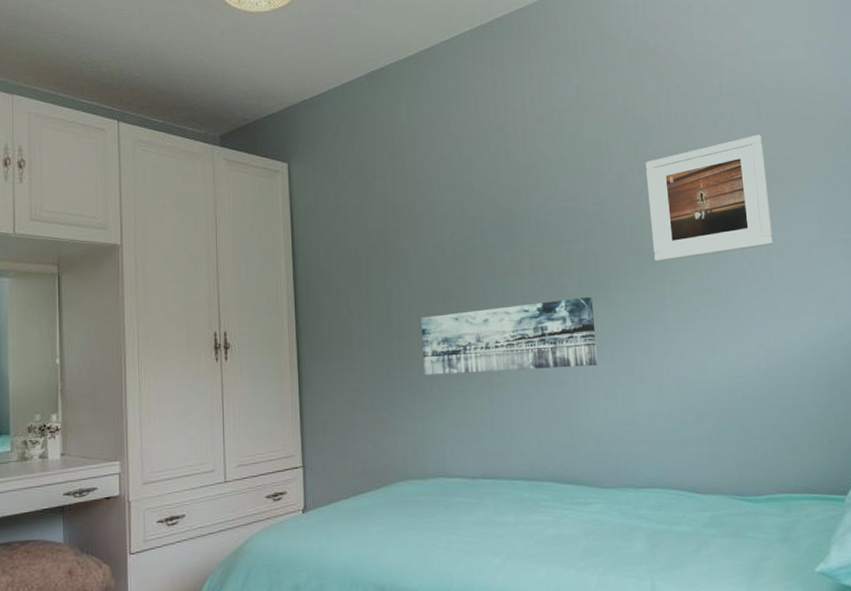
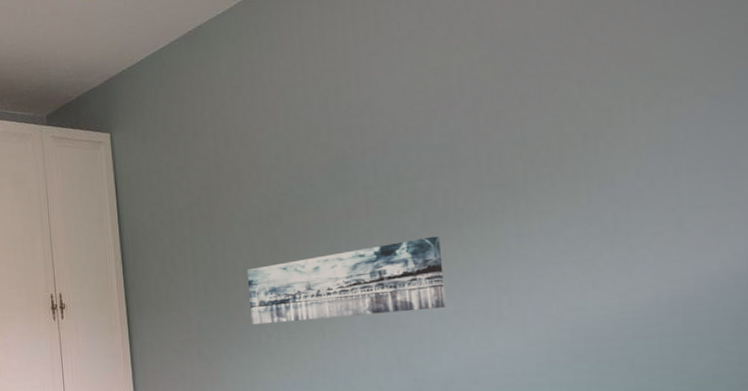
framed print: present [645,134,773,263] -> none [506,29,682,193]

